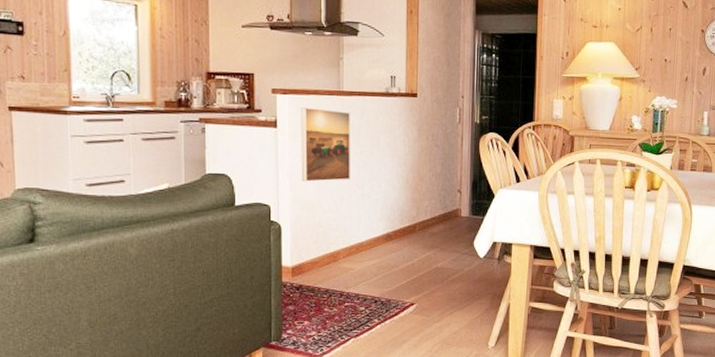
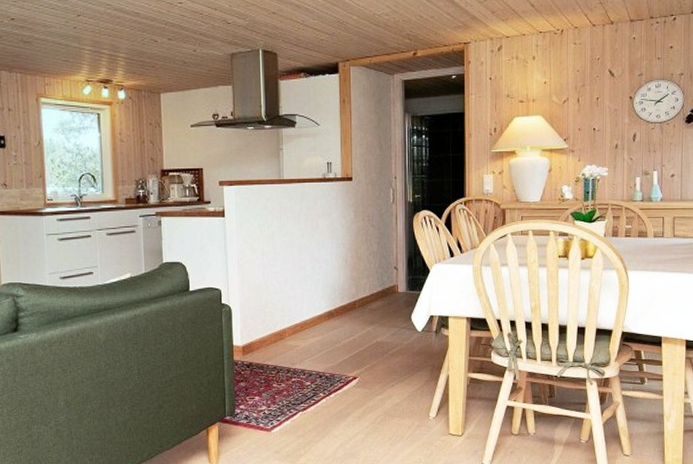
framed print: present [301,108,350,182] -> none [246,197,293,266]

